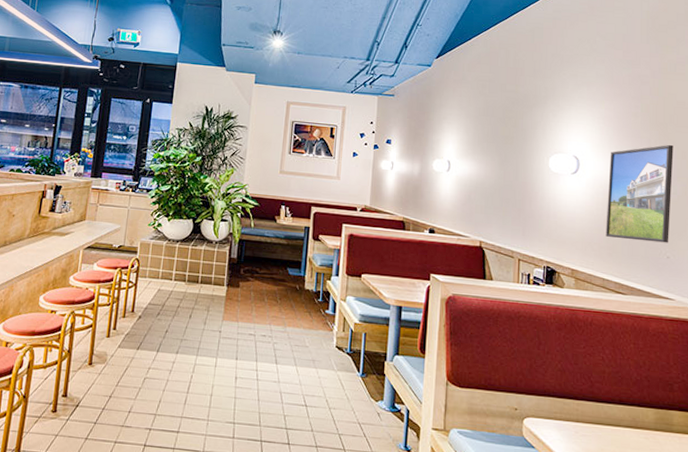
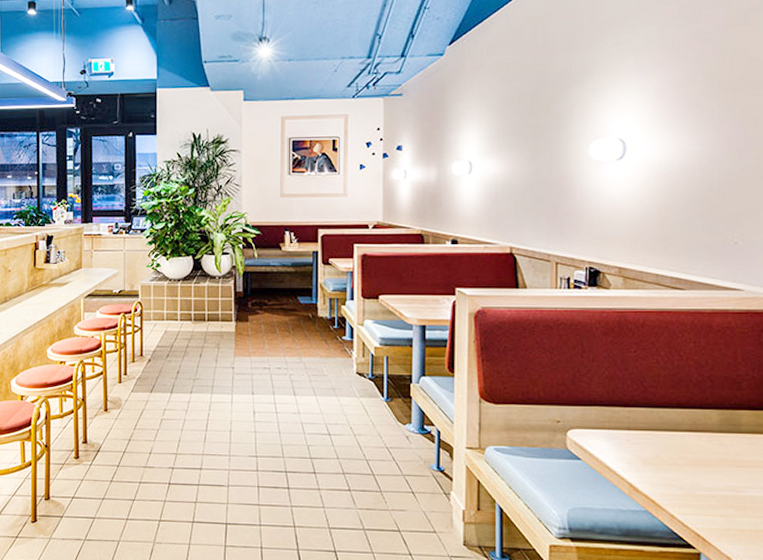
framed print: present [606,144,674,243] -> none [659,111,743,228]

